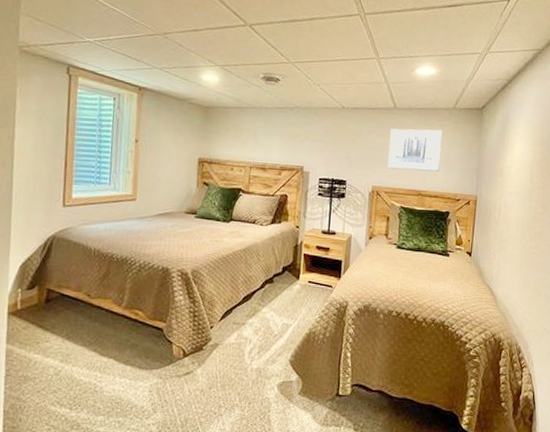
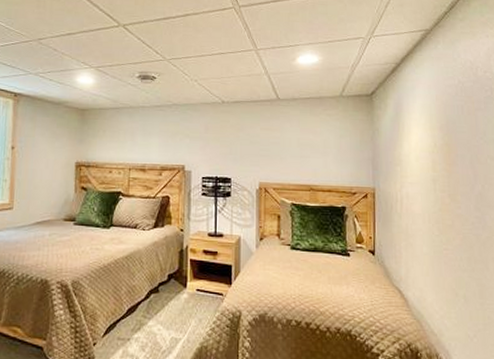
wall art: present [387,128,443,172] -> none [274,119,331,164]

